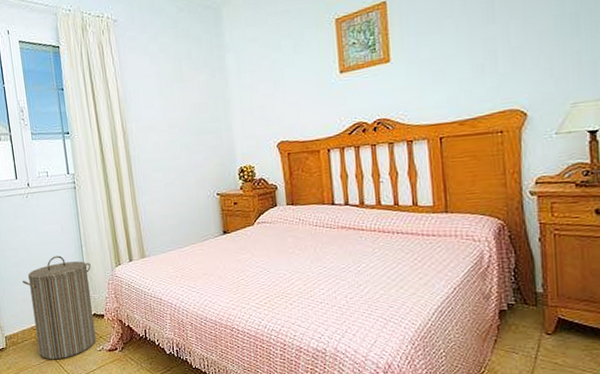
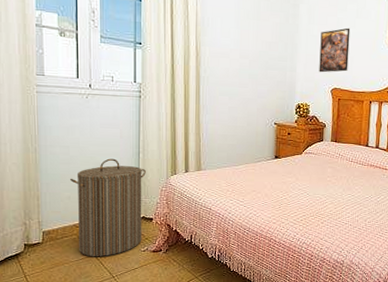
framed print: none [254,67,294,127] -> present [319,27,351,73]

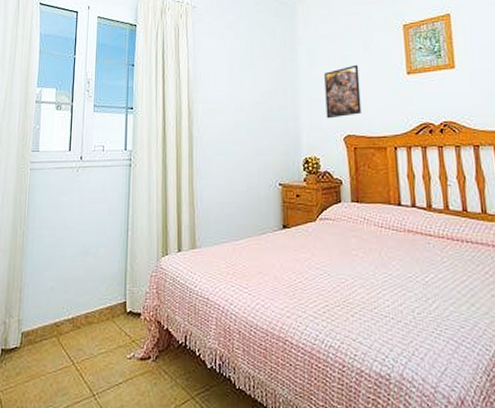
laundry hamper: present [70,158,146,257] -> none [55,239,134,367]

